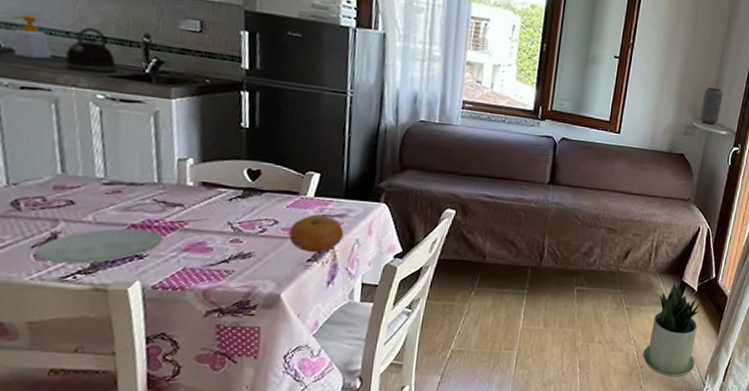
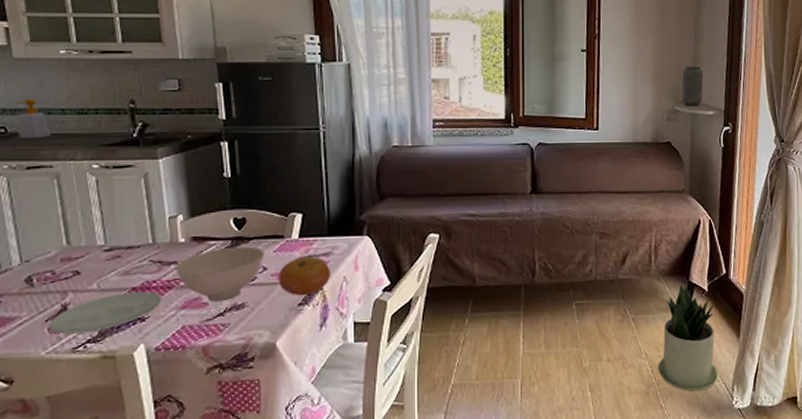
kettle: present [65,27,117,73] -> none [63,102,107,145]
bowl: none [180,196,278,248] -> present [175,246,265,301]

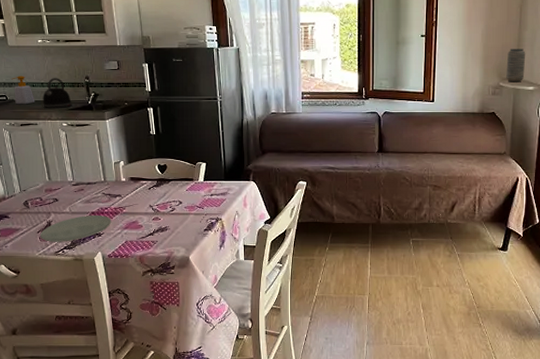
kettle: none [63,102,107,145] -> present [43,78,72,109]
bowl: present [175,246,265,301] -> none [120,186,180,224]
fruit: present [279,255,330,296] -> none [190,194,226,224]
planter: present [658,284,718,392] -> none [478,229,529,316]

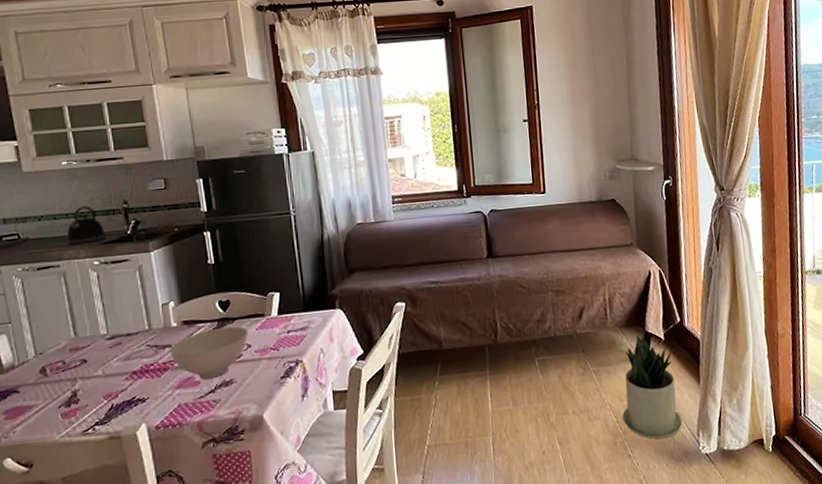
soap bottle: present [12,76,35,105] -> none [26,207,57,244]
plate: present [40,216,112,242] -> none [62,374,159,419]
bowl: none [120,186,180,224] -> present [170,326,249,379]
planter: none [478,229,529,316] -> present [622,334,683,440]
vase: present [506,49,526,83] -> none [620,126,642,164]

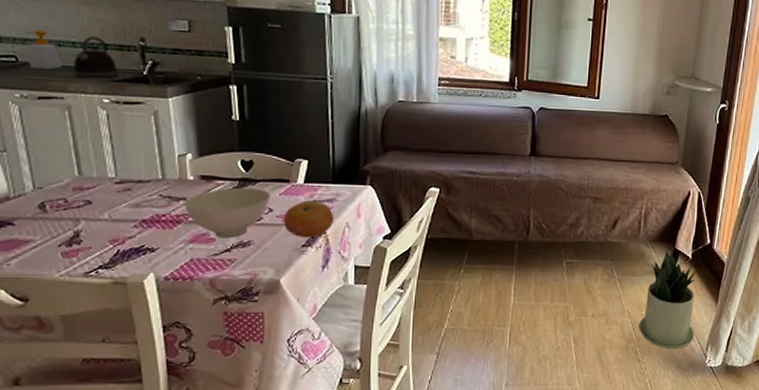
soap bottle: none [26,207,57,244] -> present [26,30,62,71]
fruit: none [262,330,308,370] -> present [284,200,333,238]

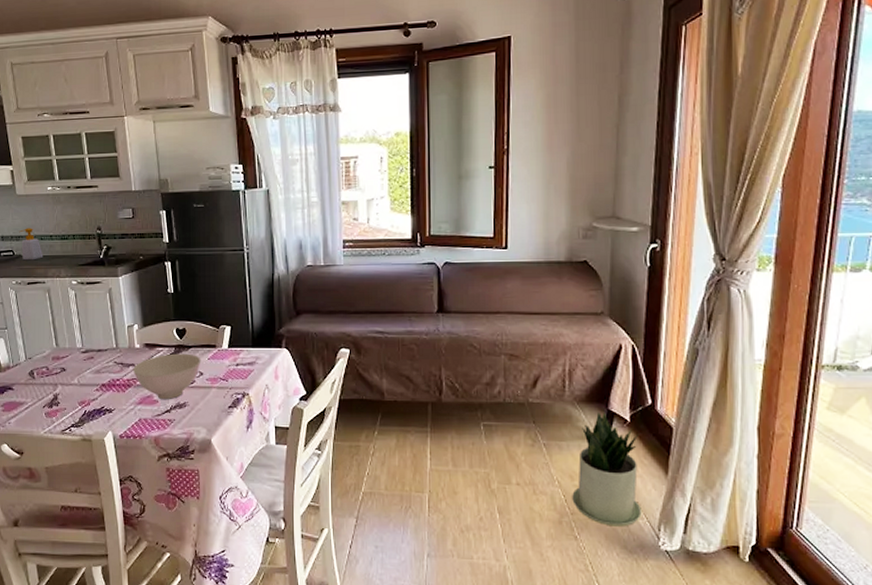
kettle: present [74,36,118,79] -> none [51,229,82,265]
fruit: present [284,200,333,238] -> none [212,364,254,400]

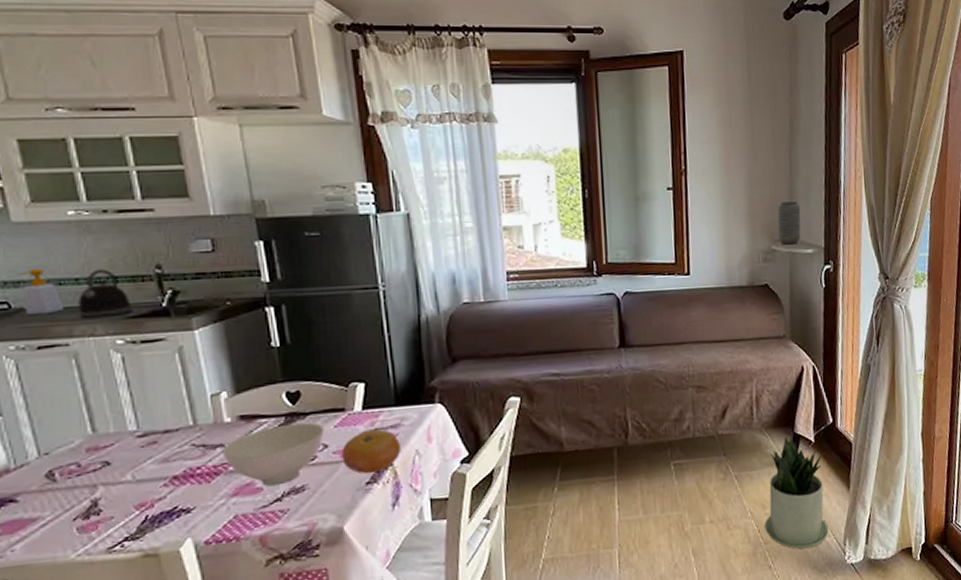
kettle: none [51,229,82,265] -> present [78,269,132,319]
fruit: none [212,364,254,400] -> present [342,428,400,474]
vase: none [600,179,626,222] -> present [777,201,801,245]

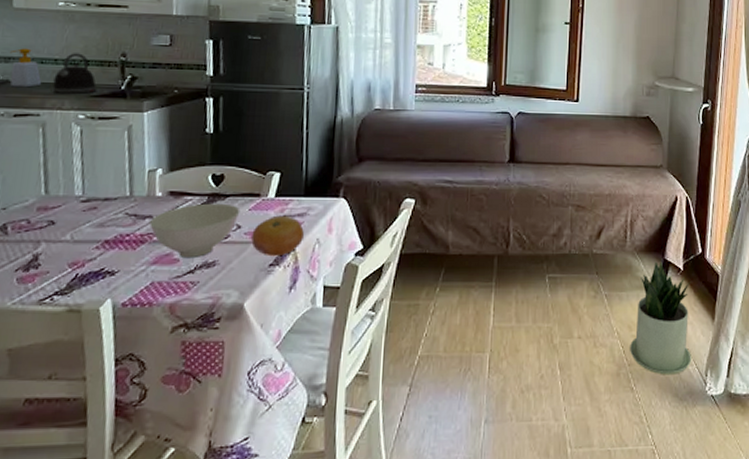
vase: present [777,201,801,245] -> none [662,43,684,82]

